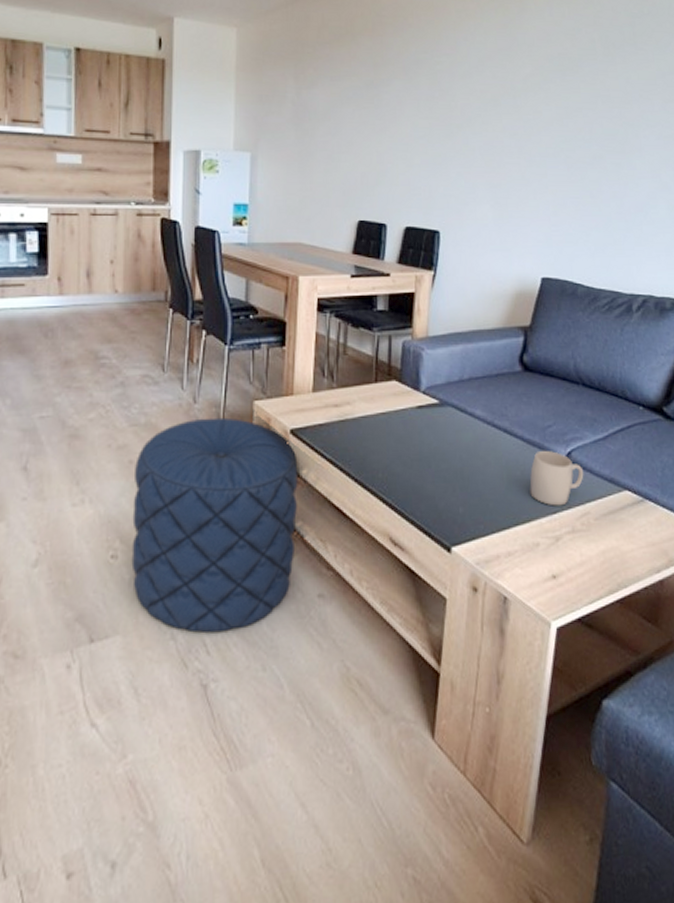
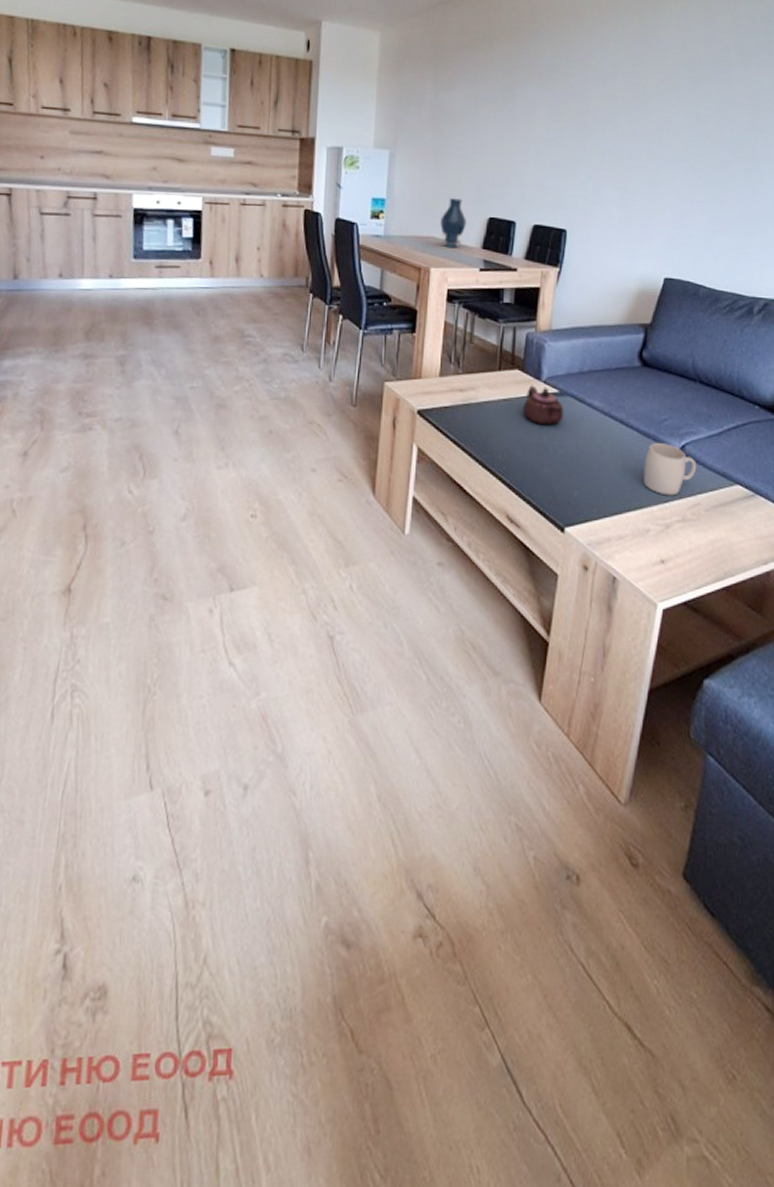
pouf: present [131,417,298,633] -> none [269,395,423,591]
vase: none [307,201,335,254] -> present [440,198,466,248]
teapot: none [402,396,445,439] -> present [522,385,564,426]

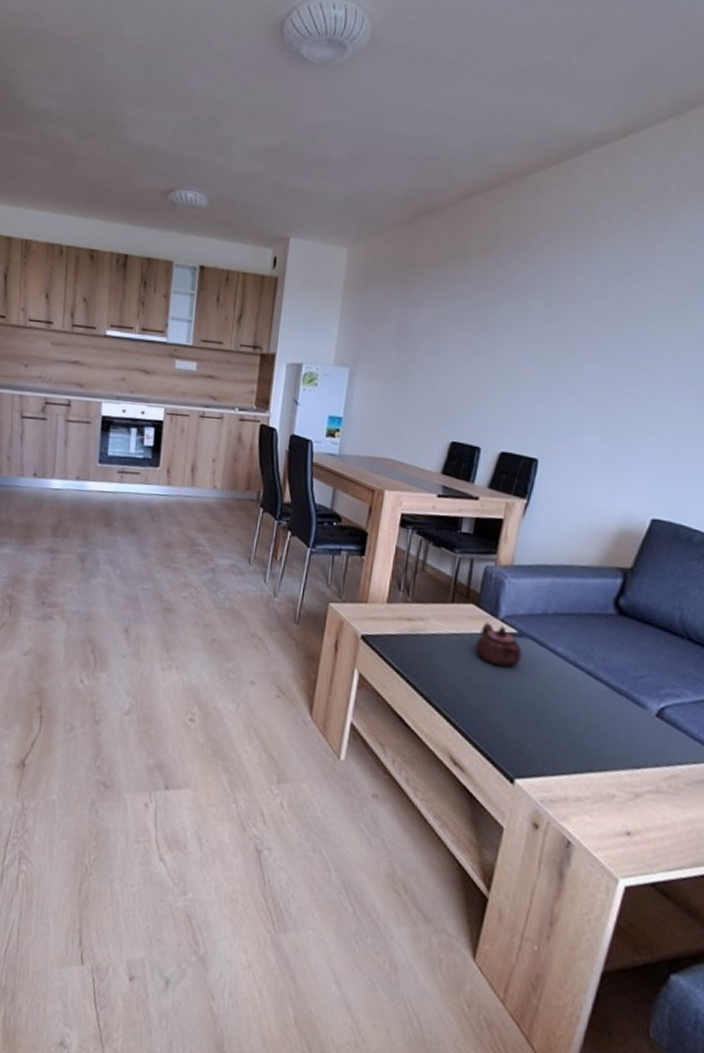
vase: present [440,198,466,248] -> none [398,419,427,472]
mug: present [643,442,697,496] -> none [610,700,678,763]

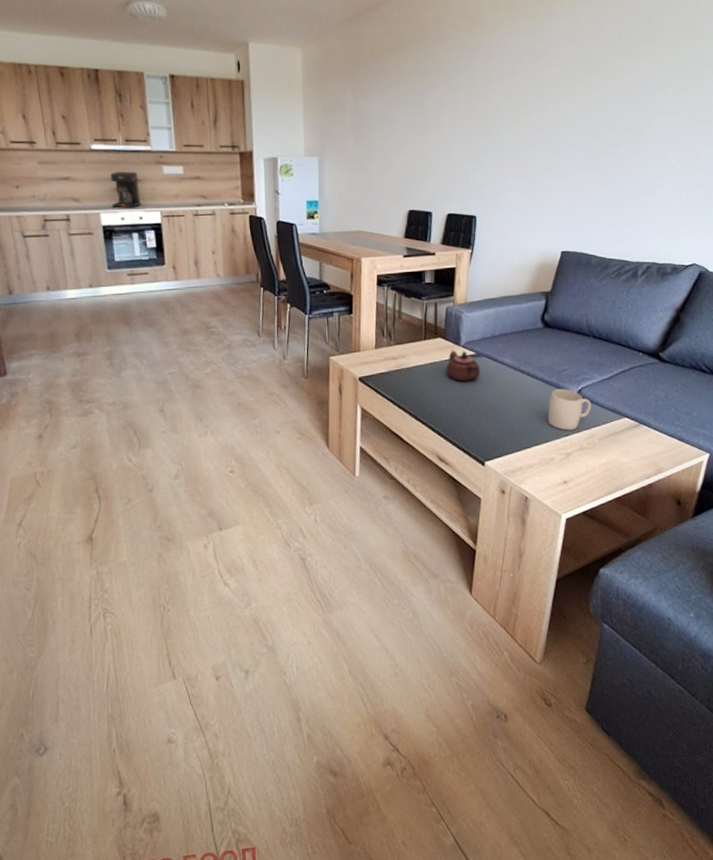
coffee maker: none [115,360,149,401] -> present [110,171,141,208]
mug: none [610,700,678,763] -> present [547,388,592,431]

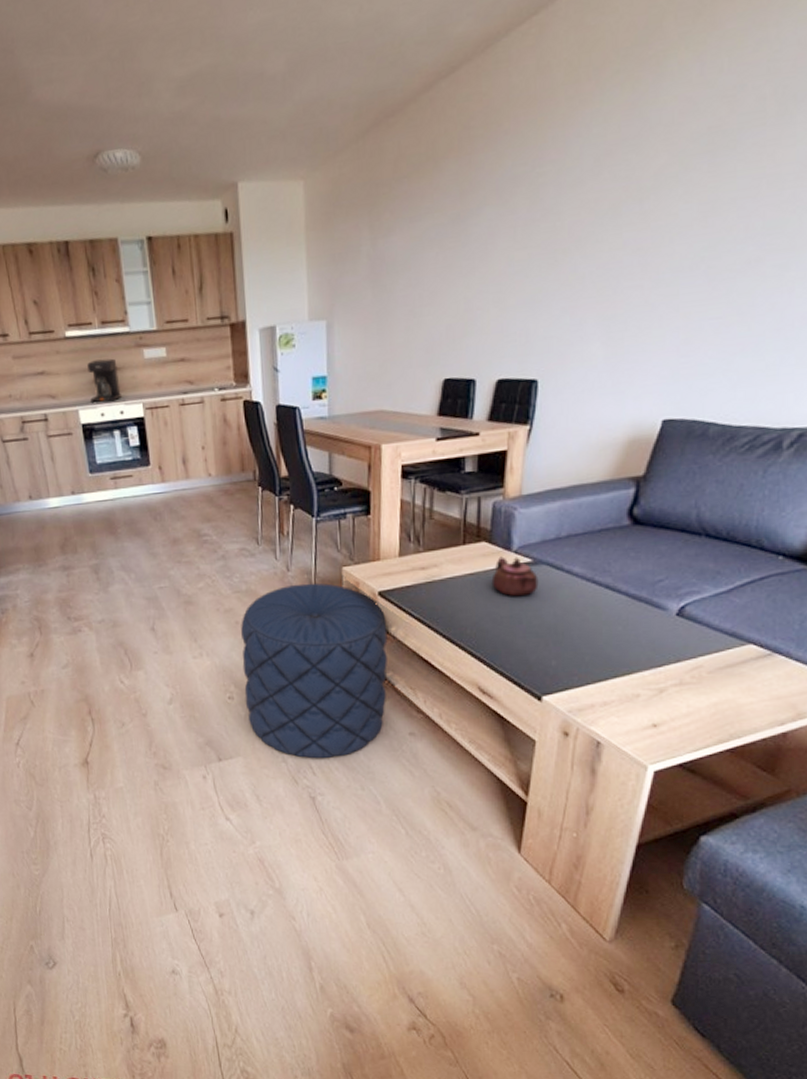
pouf: none [242,370,366,524] -> present [240,583,388,759]
mug: present [547,388,592,431] -> none [632,605,699,660]

